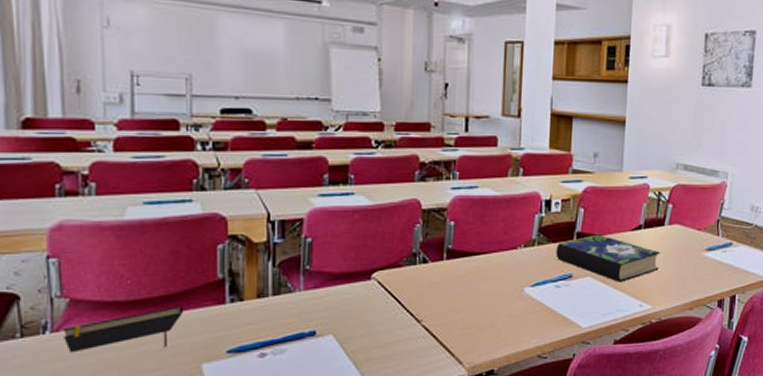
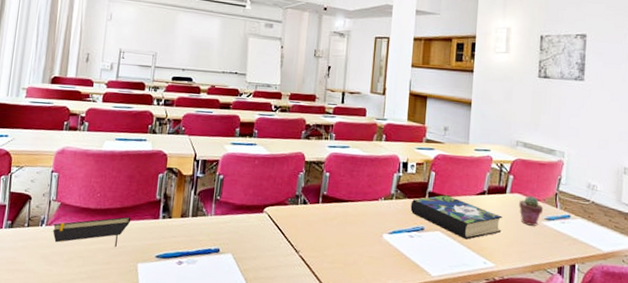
potted succulent: none [678,225,705,259] -> present [519,196,544,226]

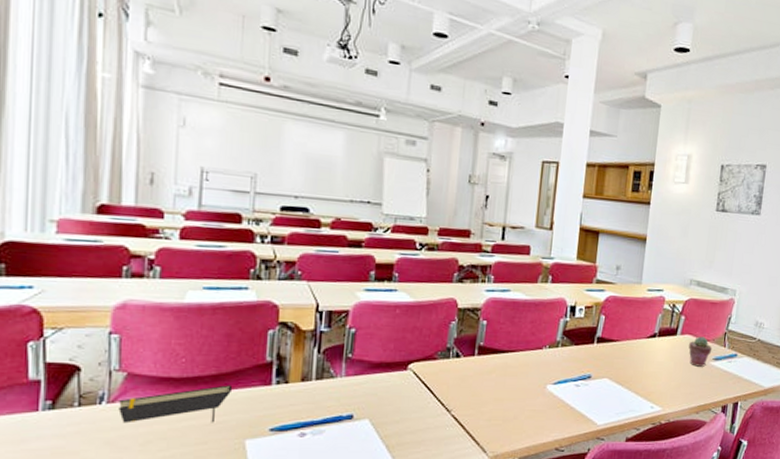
book: present [410,195,502,240] -> none [577,339,672,385]

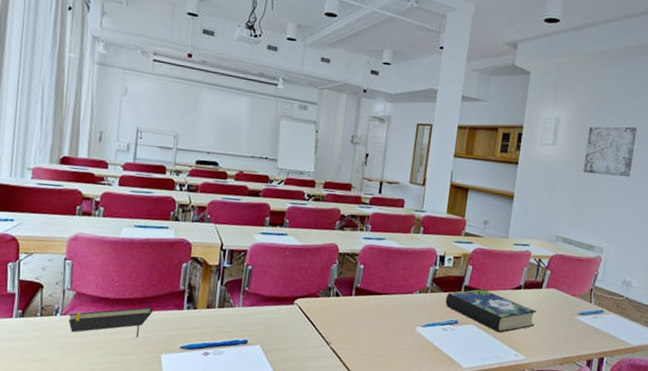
book: none [577,339,672,385] -> present [445,289,537,333]
potted succulent: present [688,336,713,367] -> none [554,291,578,321]

